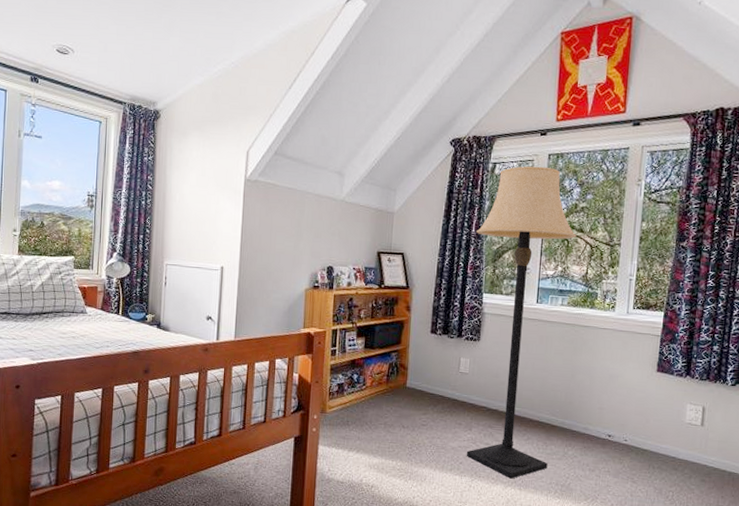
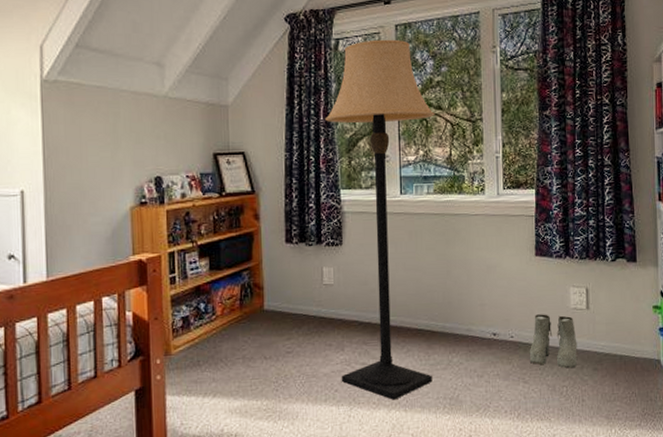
boots: none [639,424,688,476] -> present [529,314,577,369]

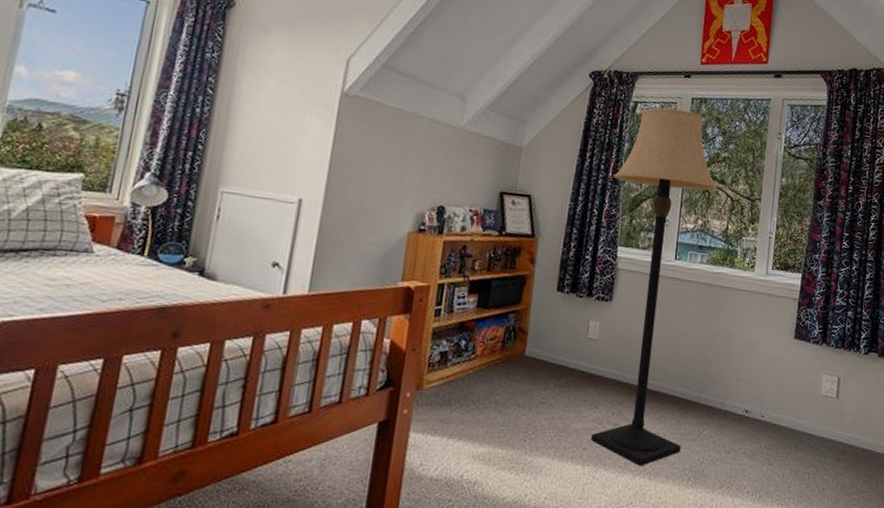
boots: present [529,314,577,369] -> none [776,397,824,456]

